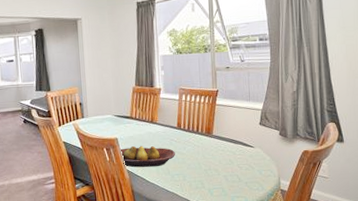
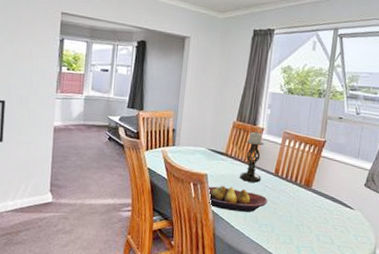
candle holder: none [146,92,167,139] -> present [239,131,264,183]

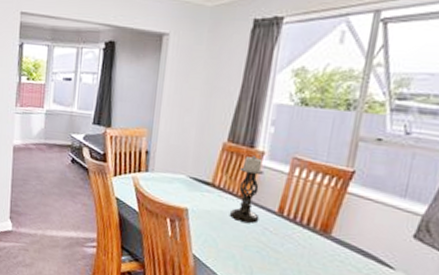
fruit bowl: present [209,186,268,213] -> none [189,223,267,261]

